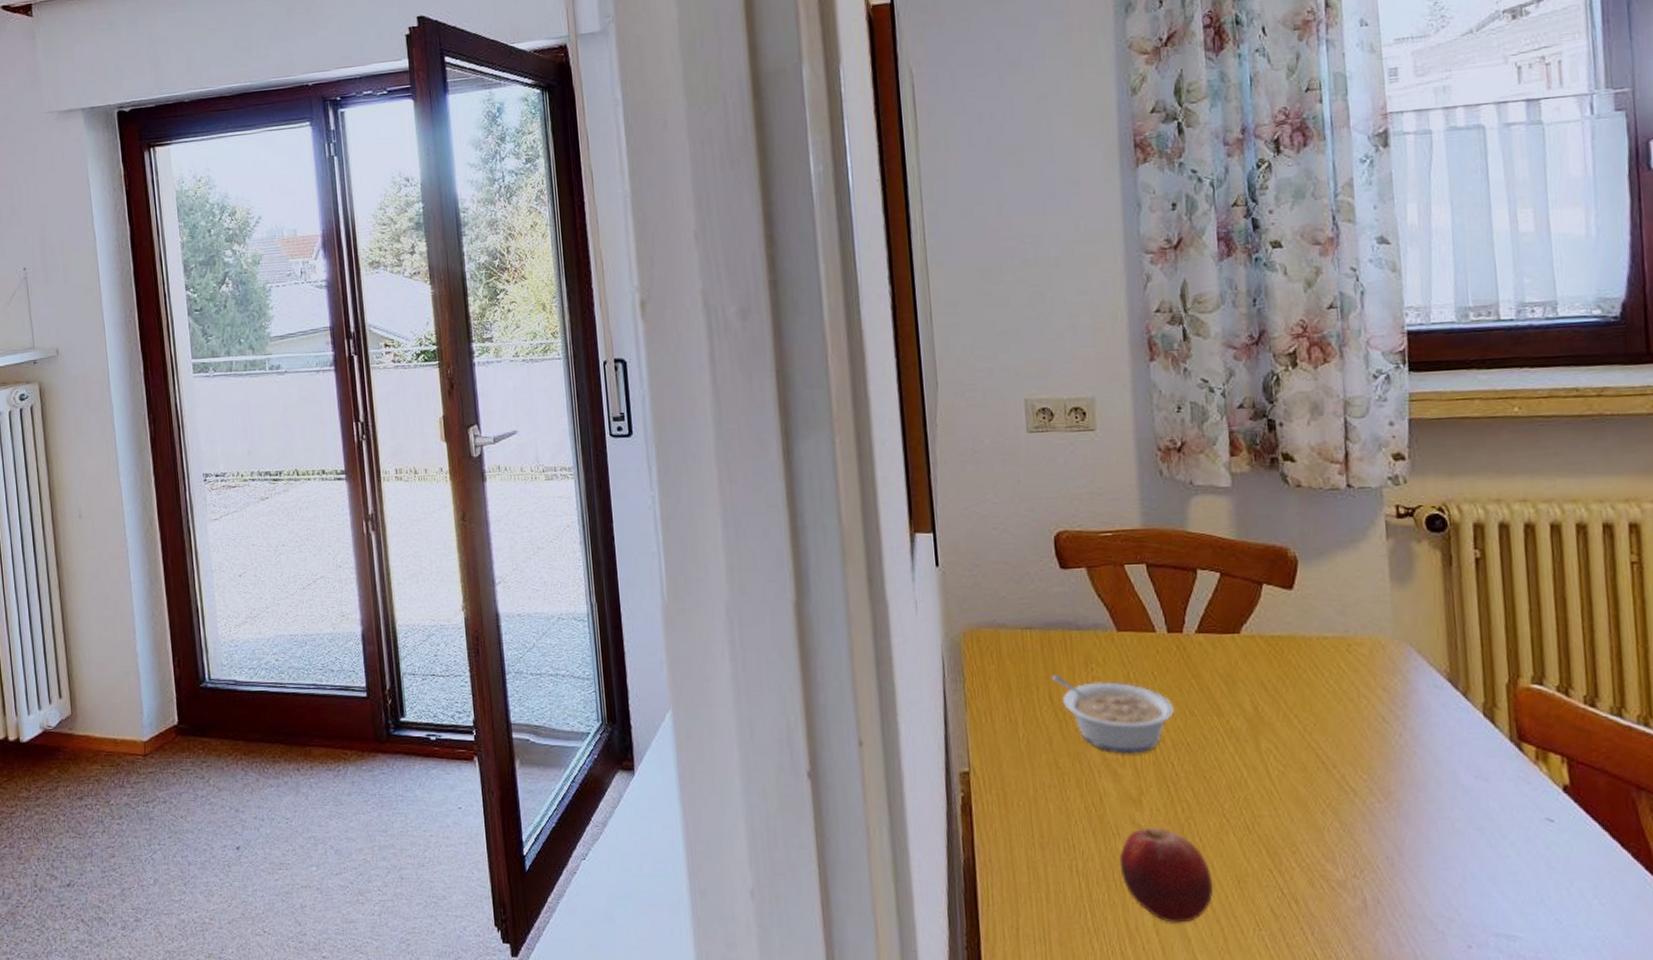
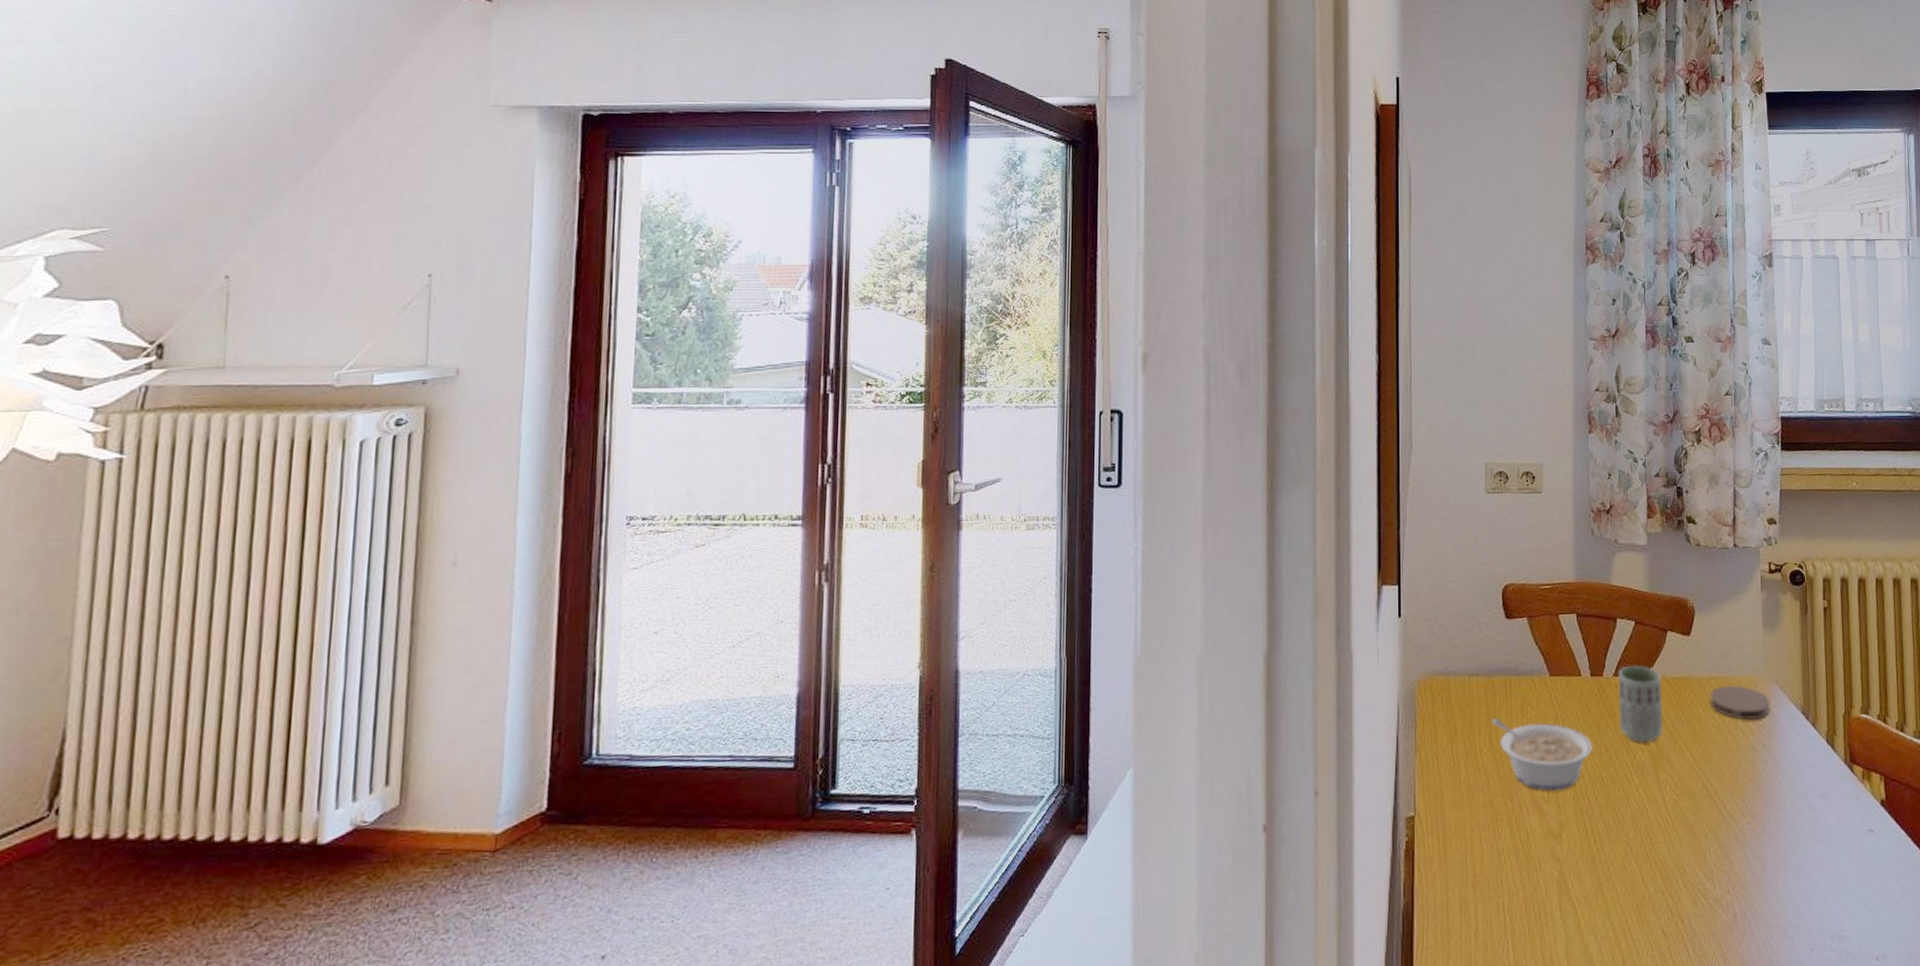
fruit: present [1119,827,1214,923] -> none [1540,860,1617,951]
cup: none [1201,621,1262,707] -> present [1618,665,1663,743]
coaster: none [1322,646,1405,687] -> present [1710,685,1771,721]

